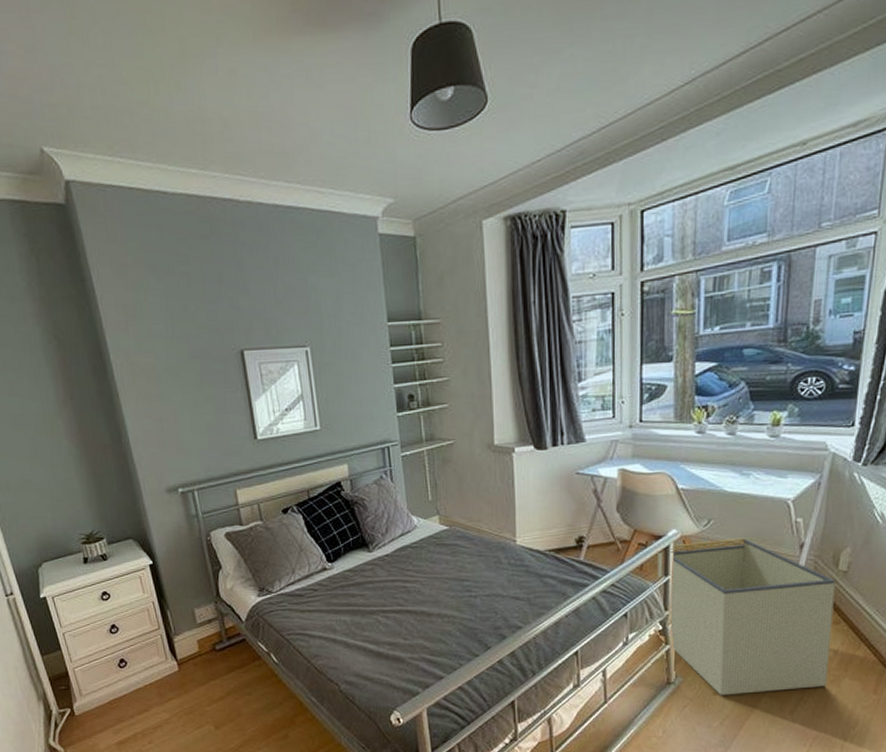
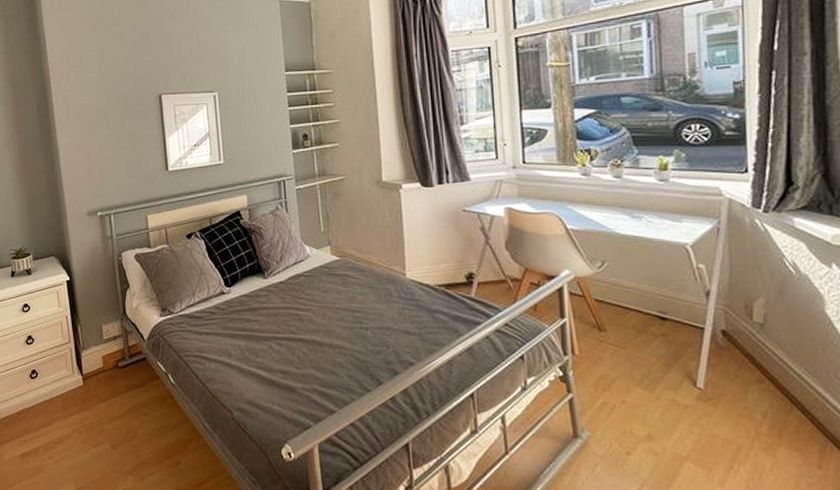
storage bin: present [657,538,836,696] -> none [551,282,760,457]

